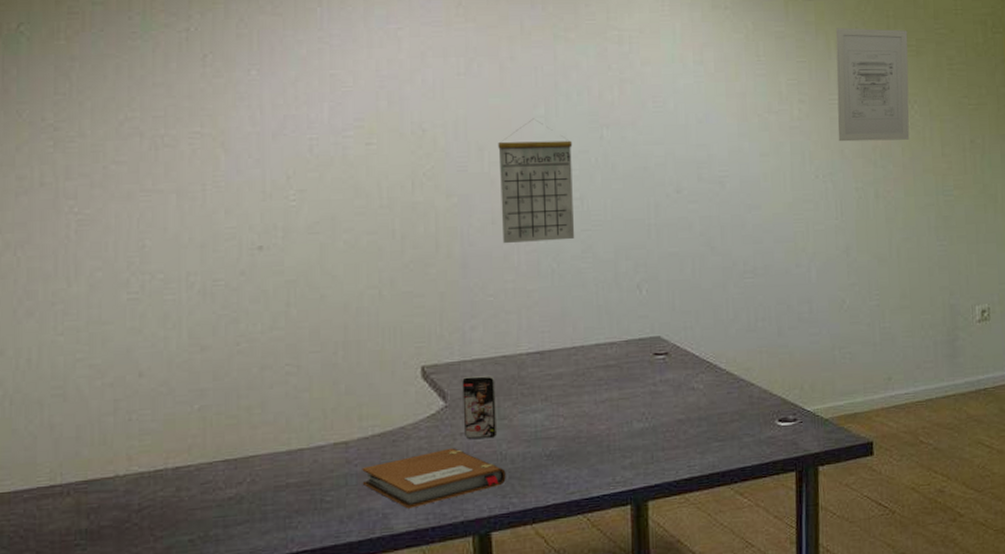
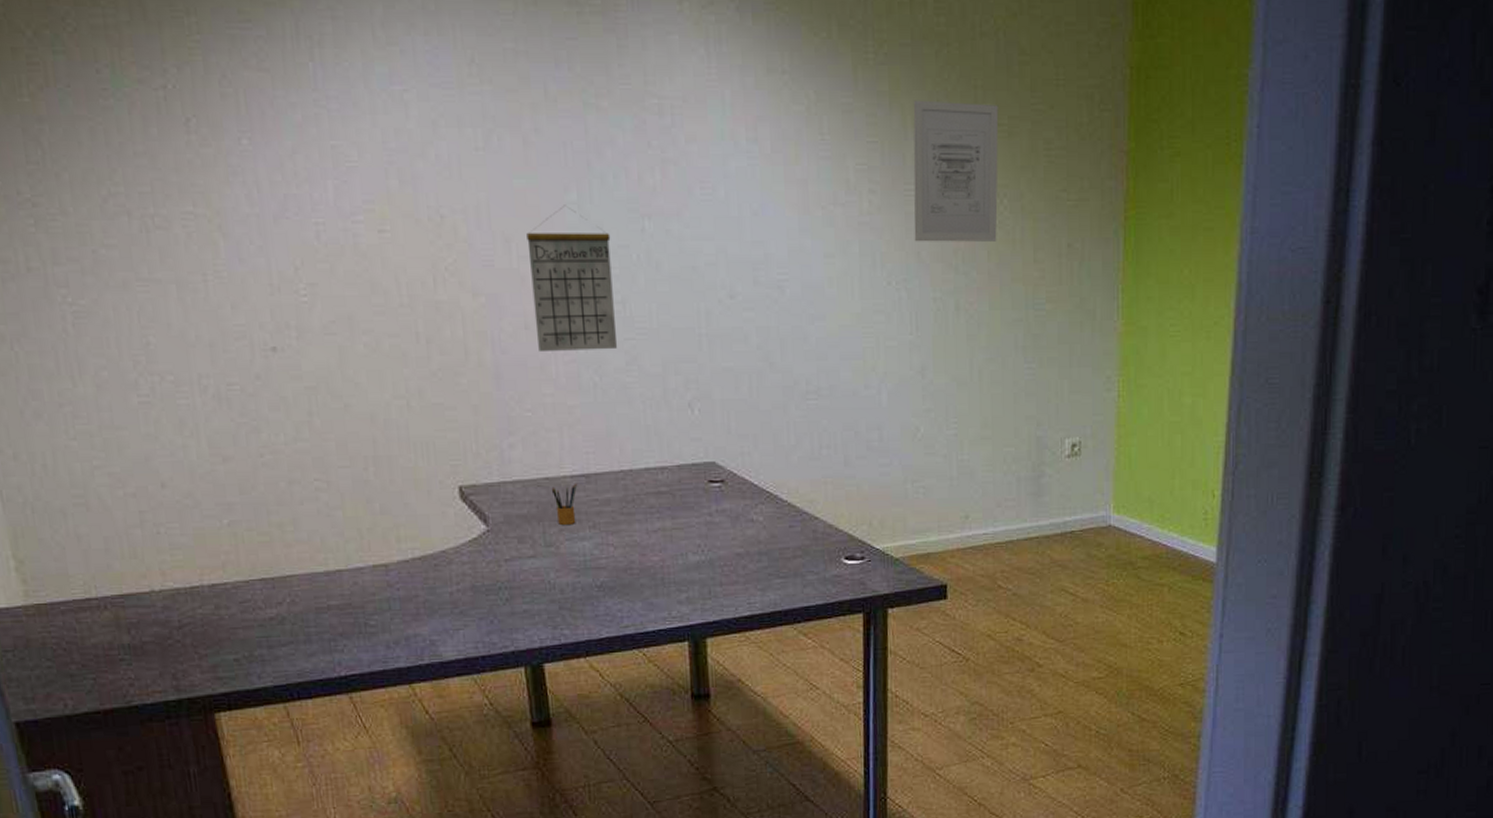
notebook: present [362,448,506,509] -> none [404,575,556,636]
smartphone: present [462,375,498,440] -> none [503,499,545,567]
pencil box: none [507,359,533,400] -> present [551,483,578,526]

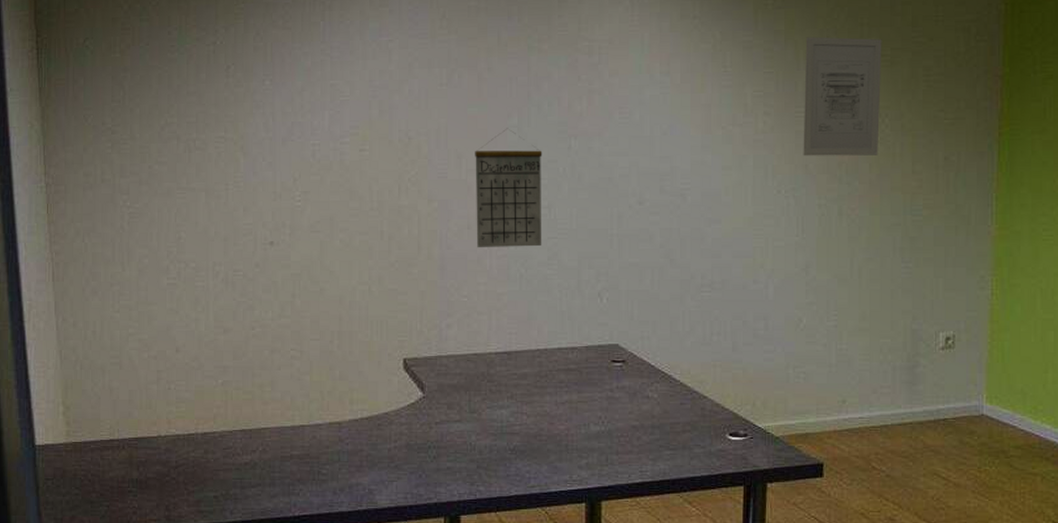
pencil box: present [551,483,578,526] -> none [478,359,501,396]

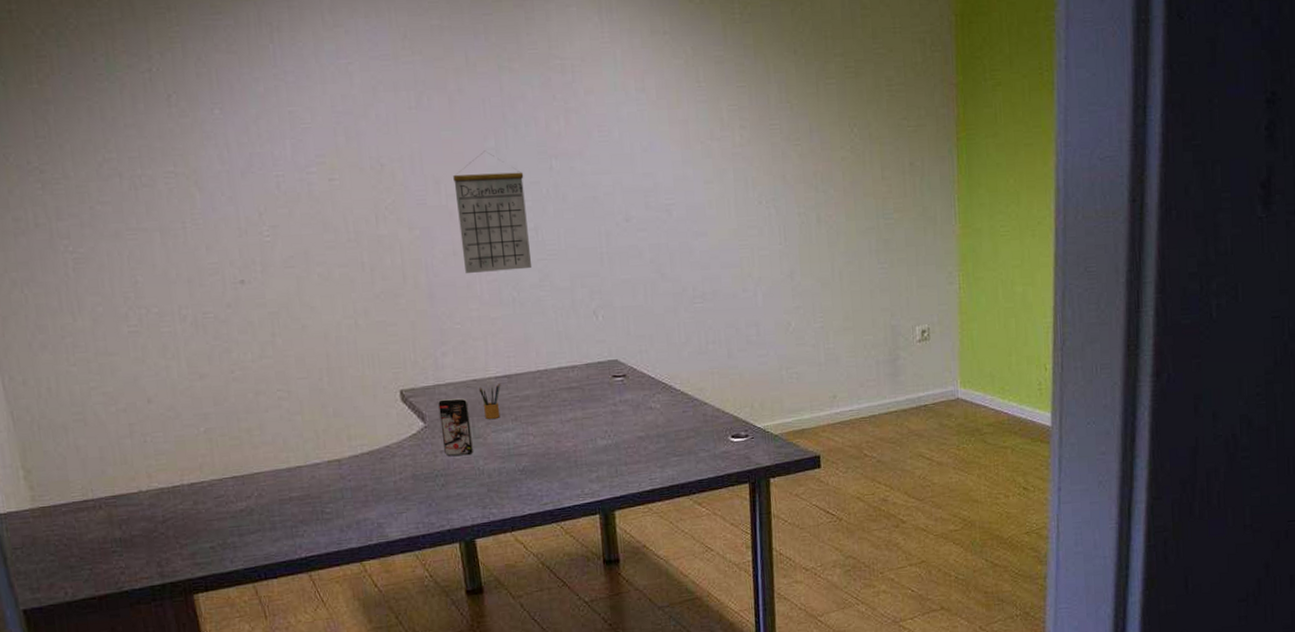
smartphone: none [438,371,468,430] -> present [438,398,474,457]
pencil box: none [478,359,501,396] -> present [478,383,501,420]
wall art: present [803,36,882,156] -> none [774,50,850,167]

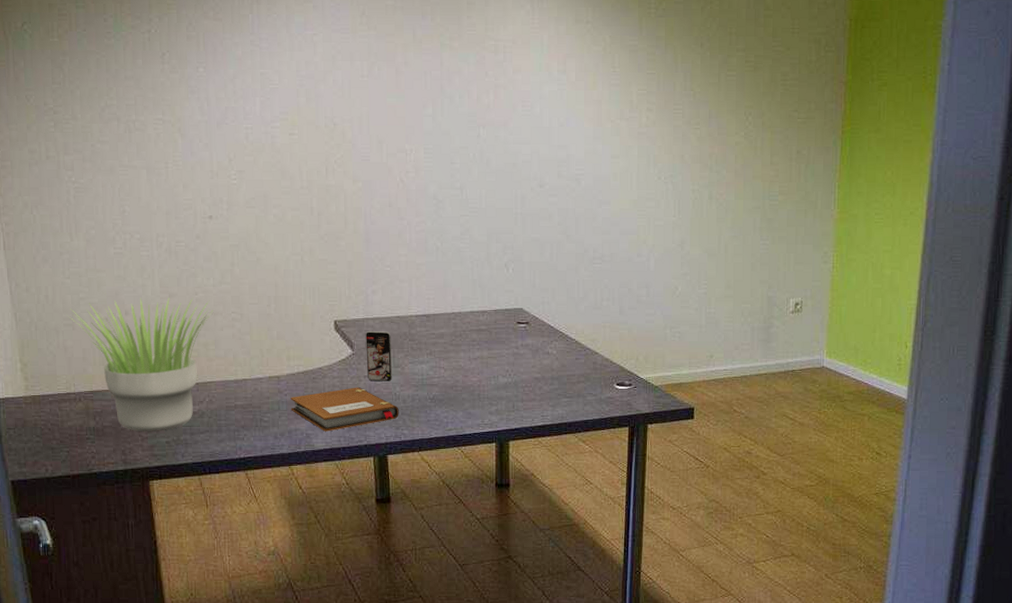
potted plant: none [79,378,255,539] -> present [70,298,214,432]
notebook: none [355,464,485,519] -> present [290,387,399,432]
calendar: present [453,150,532,274] -> none [394,117,456,224]
pencil box: present [478,383,501,420] -> none [401,321,421,352]

